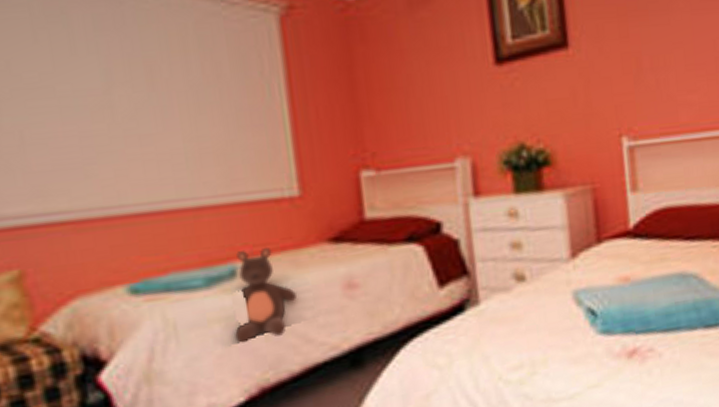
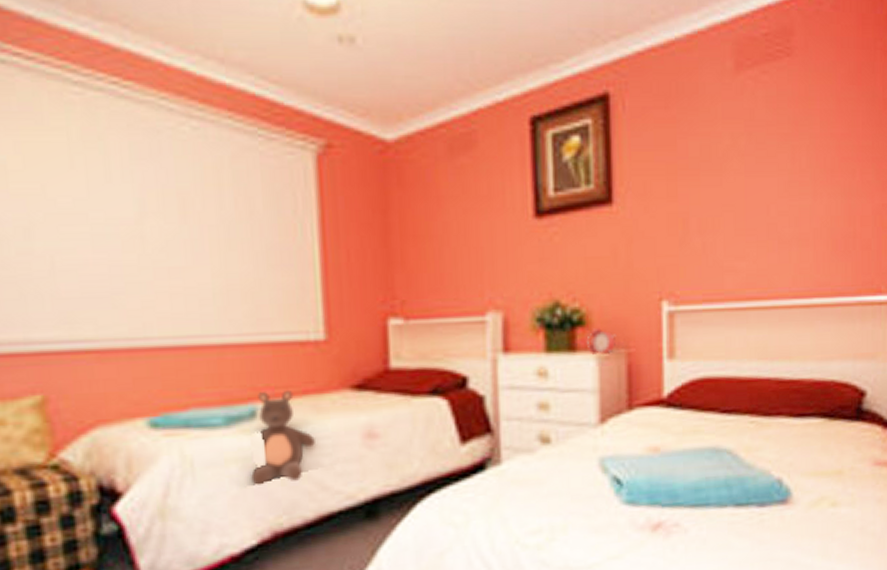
alarm clock: none [552,167,581,193] -> present [586,328,617,356]

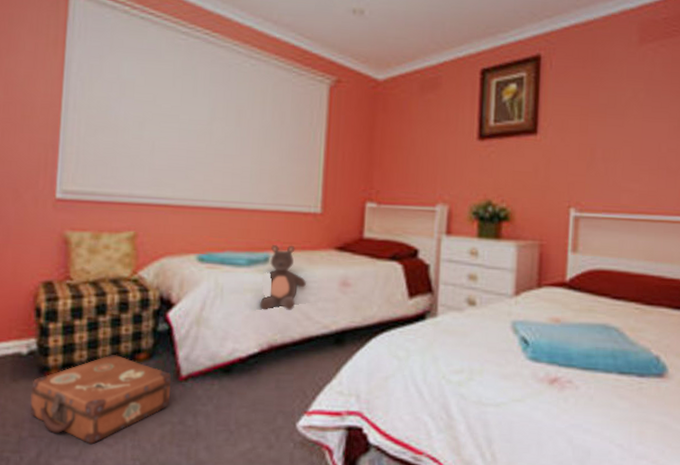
alarm clock: present [586,328,617,356] -> none [509,224,533,245]

